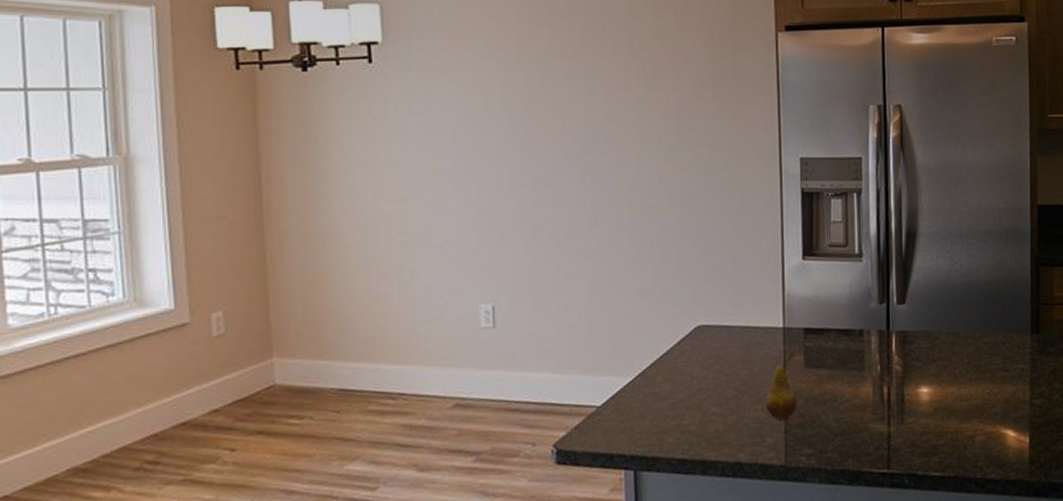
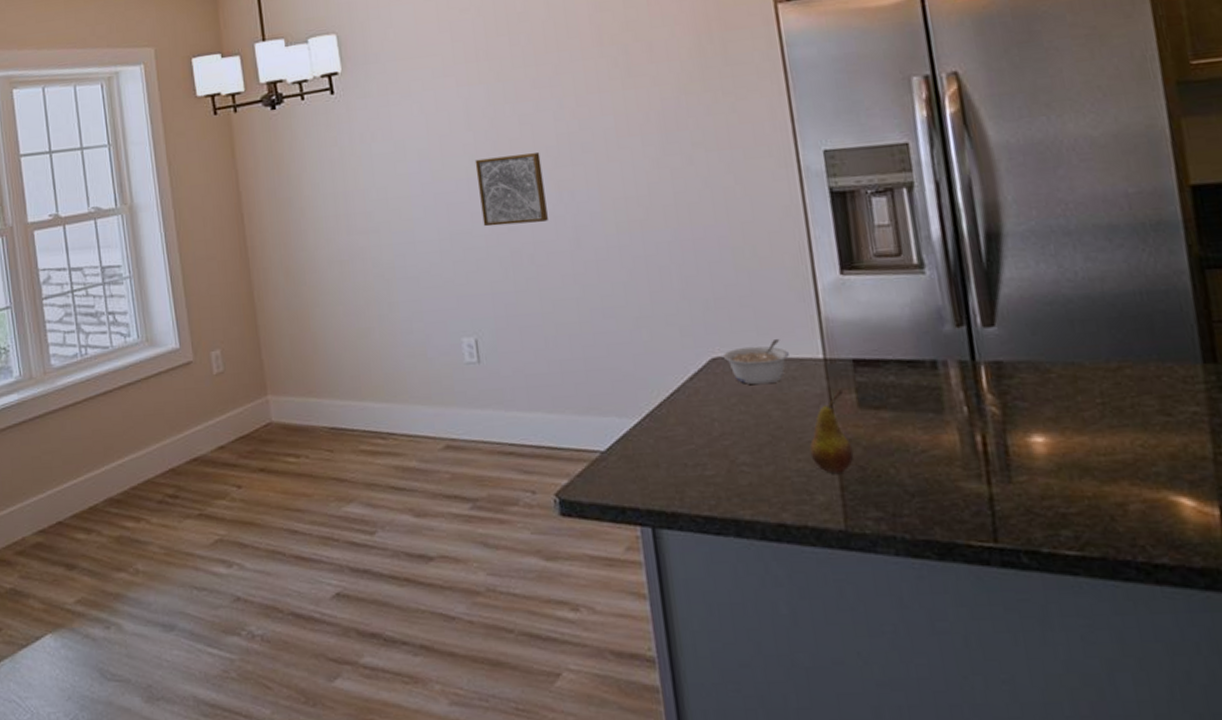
wall art: none [507,139,570,203] -> present [475,153,548,227]
legume: none [706,311,757,349] -> present [722,339,789,385]

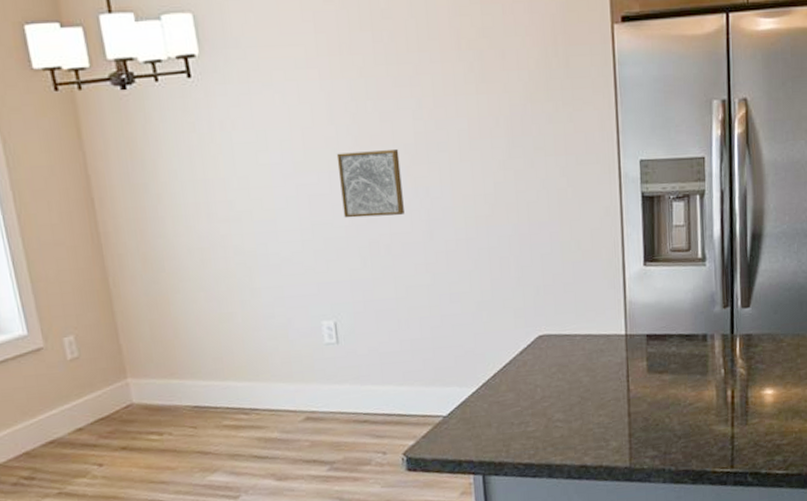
legume: present [722,339,789,385] -> none [547,319,599,357]
fruit: present [809,390,854,473] -> none [609,359,641,424]

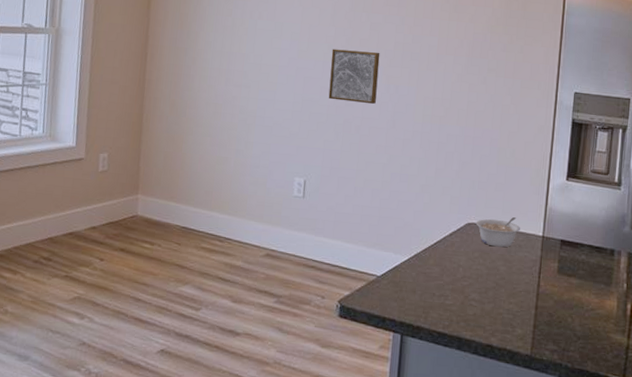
legume: none [547,319,599,357] -> present [475,217,520,248]

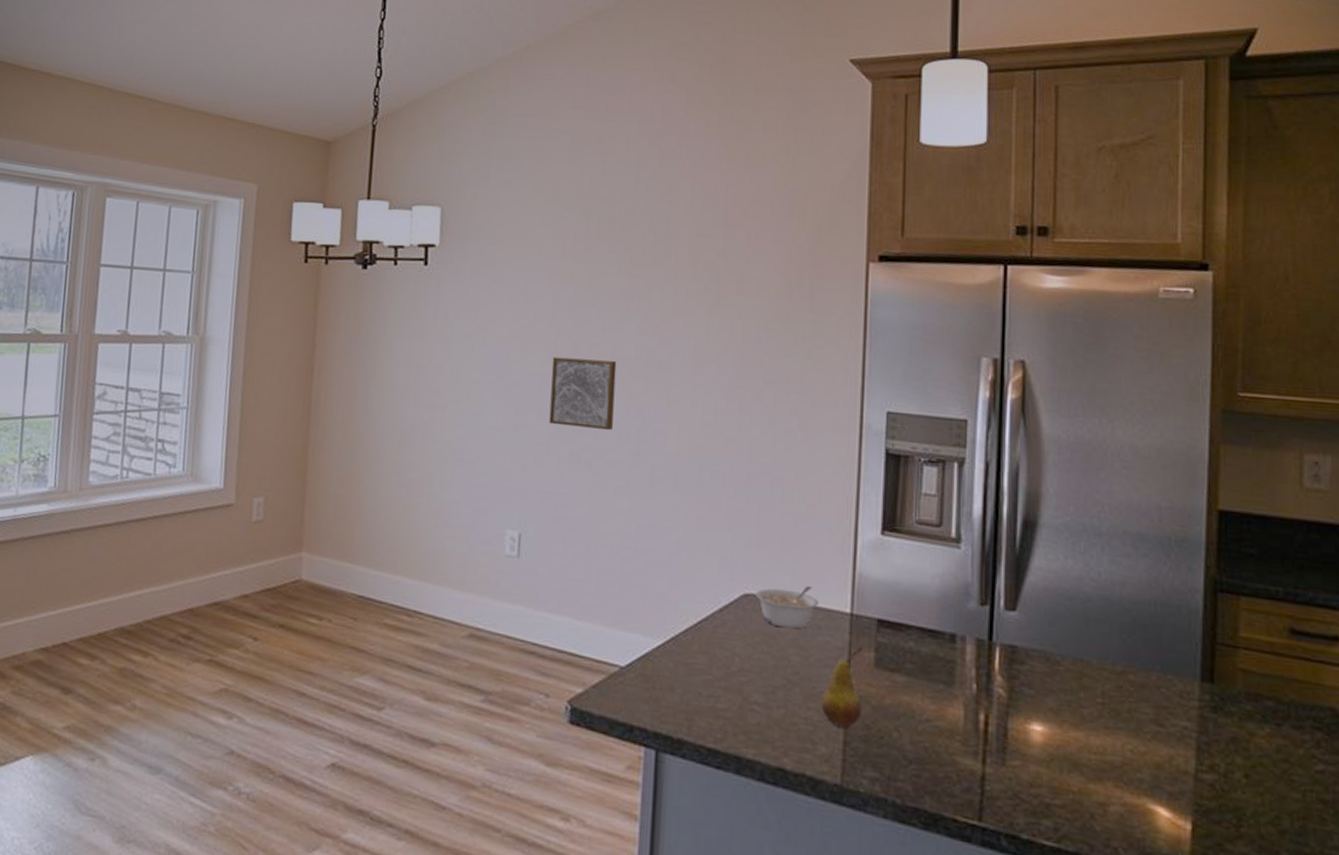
fruit: none [519,259,550,316] -> present [821,647,862,728]

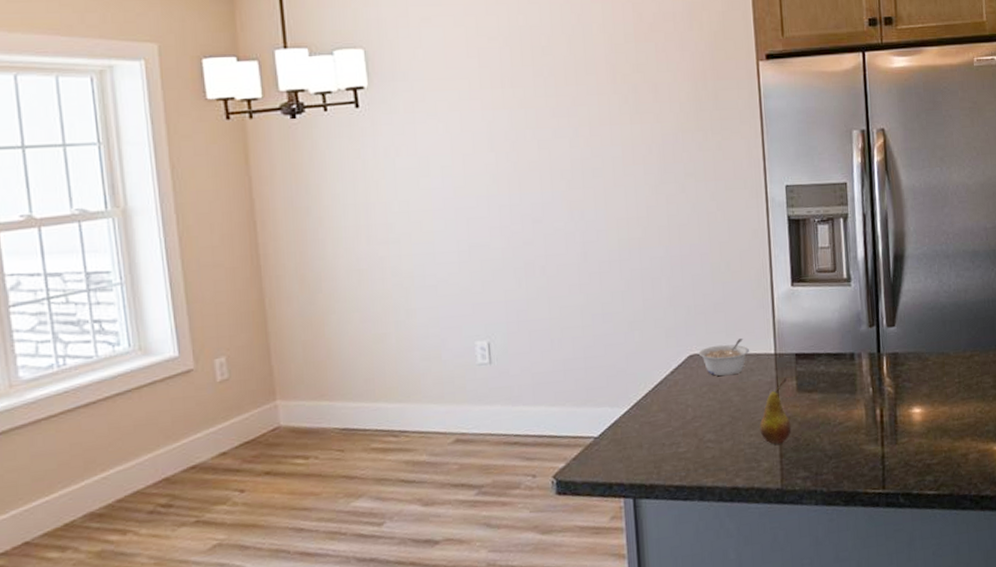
wall art: present [549,357,617,430] -> none [495,175,560,241]

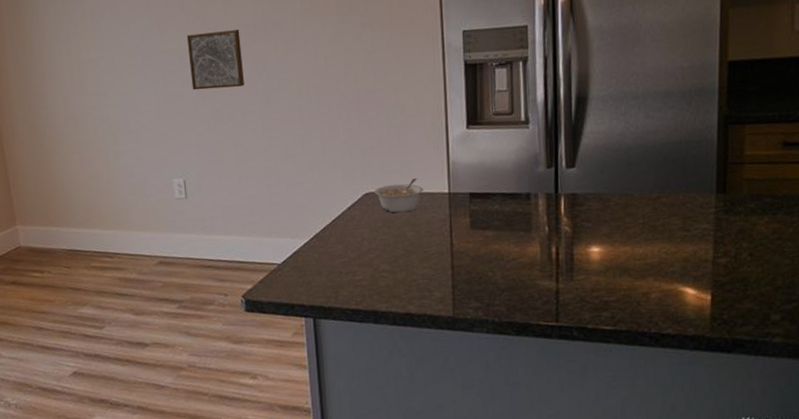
wall art: none [495,175,560,241] -> present [186,30,244,91]
fruit: present [759,378,791,444] -> none [432,216,464,276]

